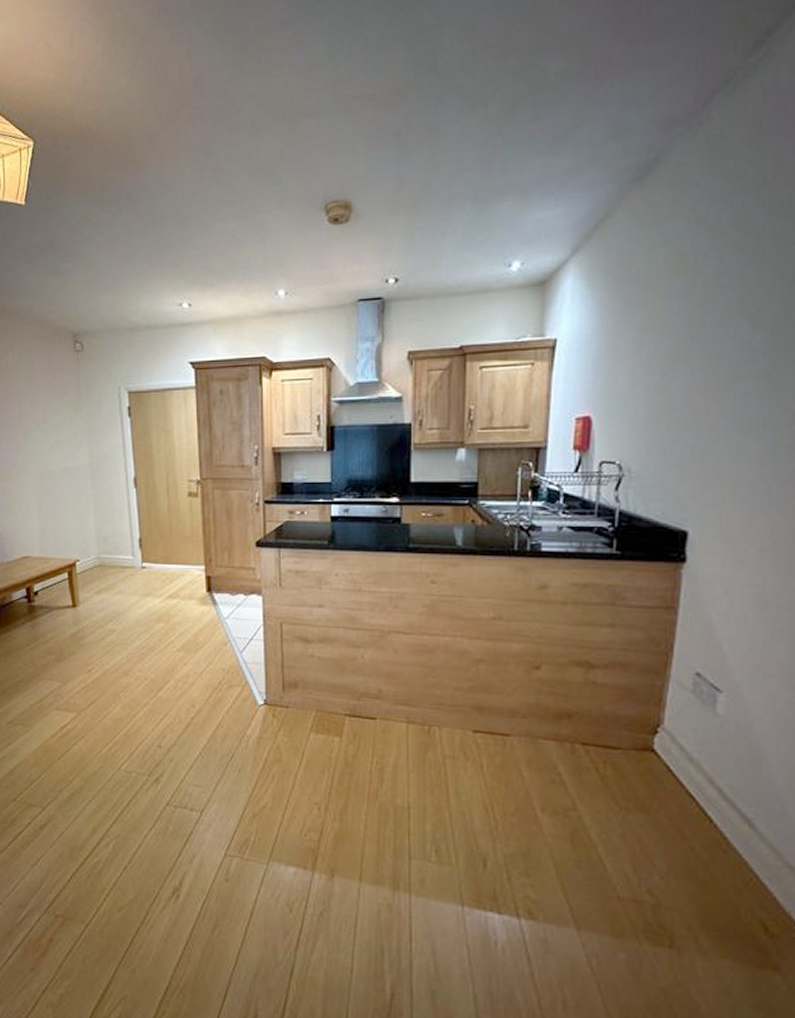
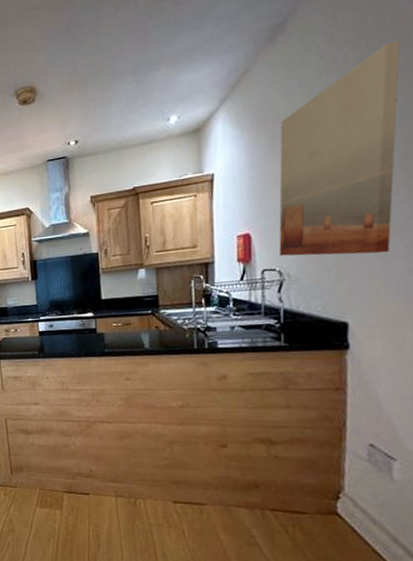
wall art: none [622,202,781,454] -> present [279,40,401,257]

